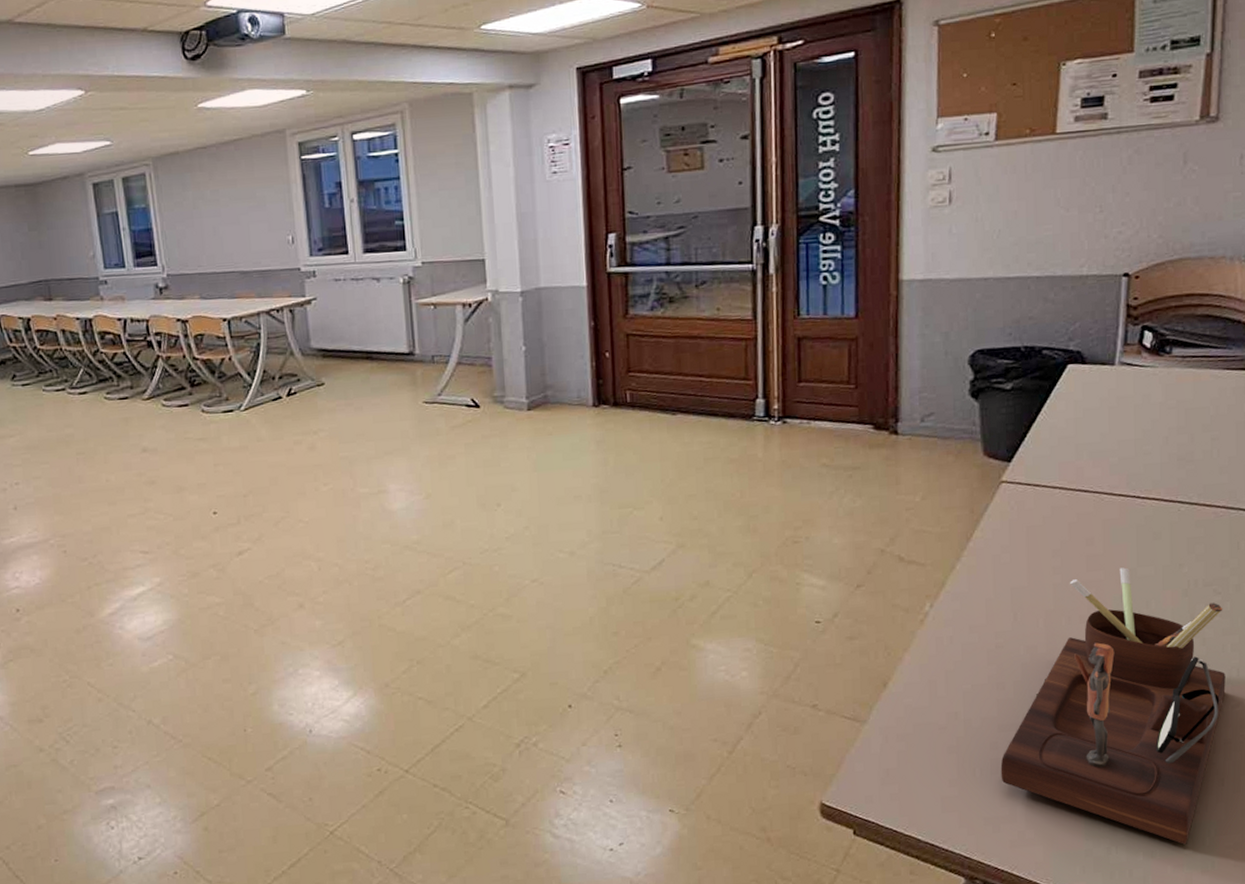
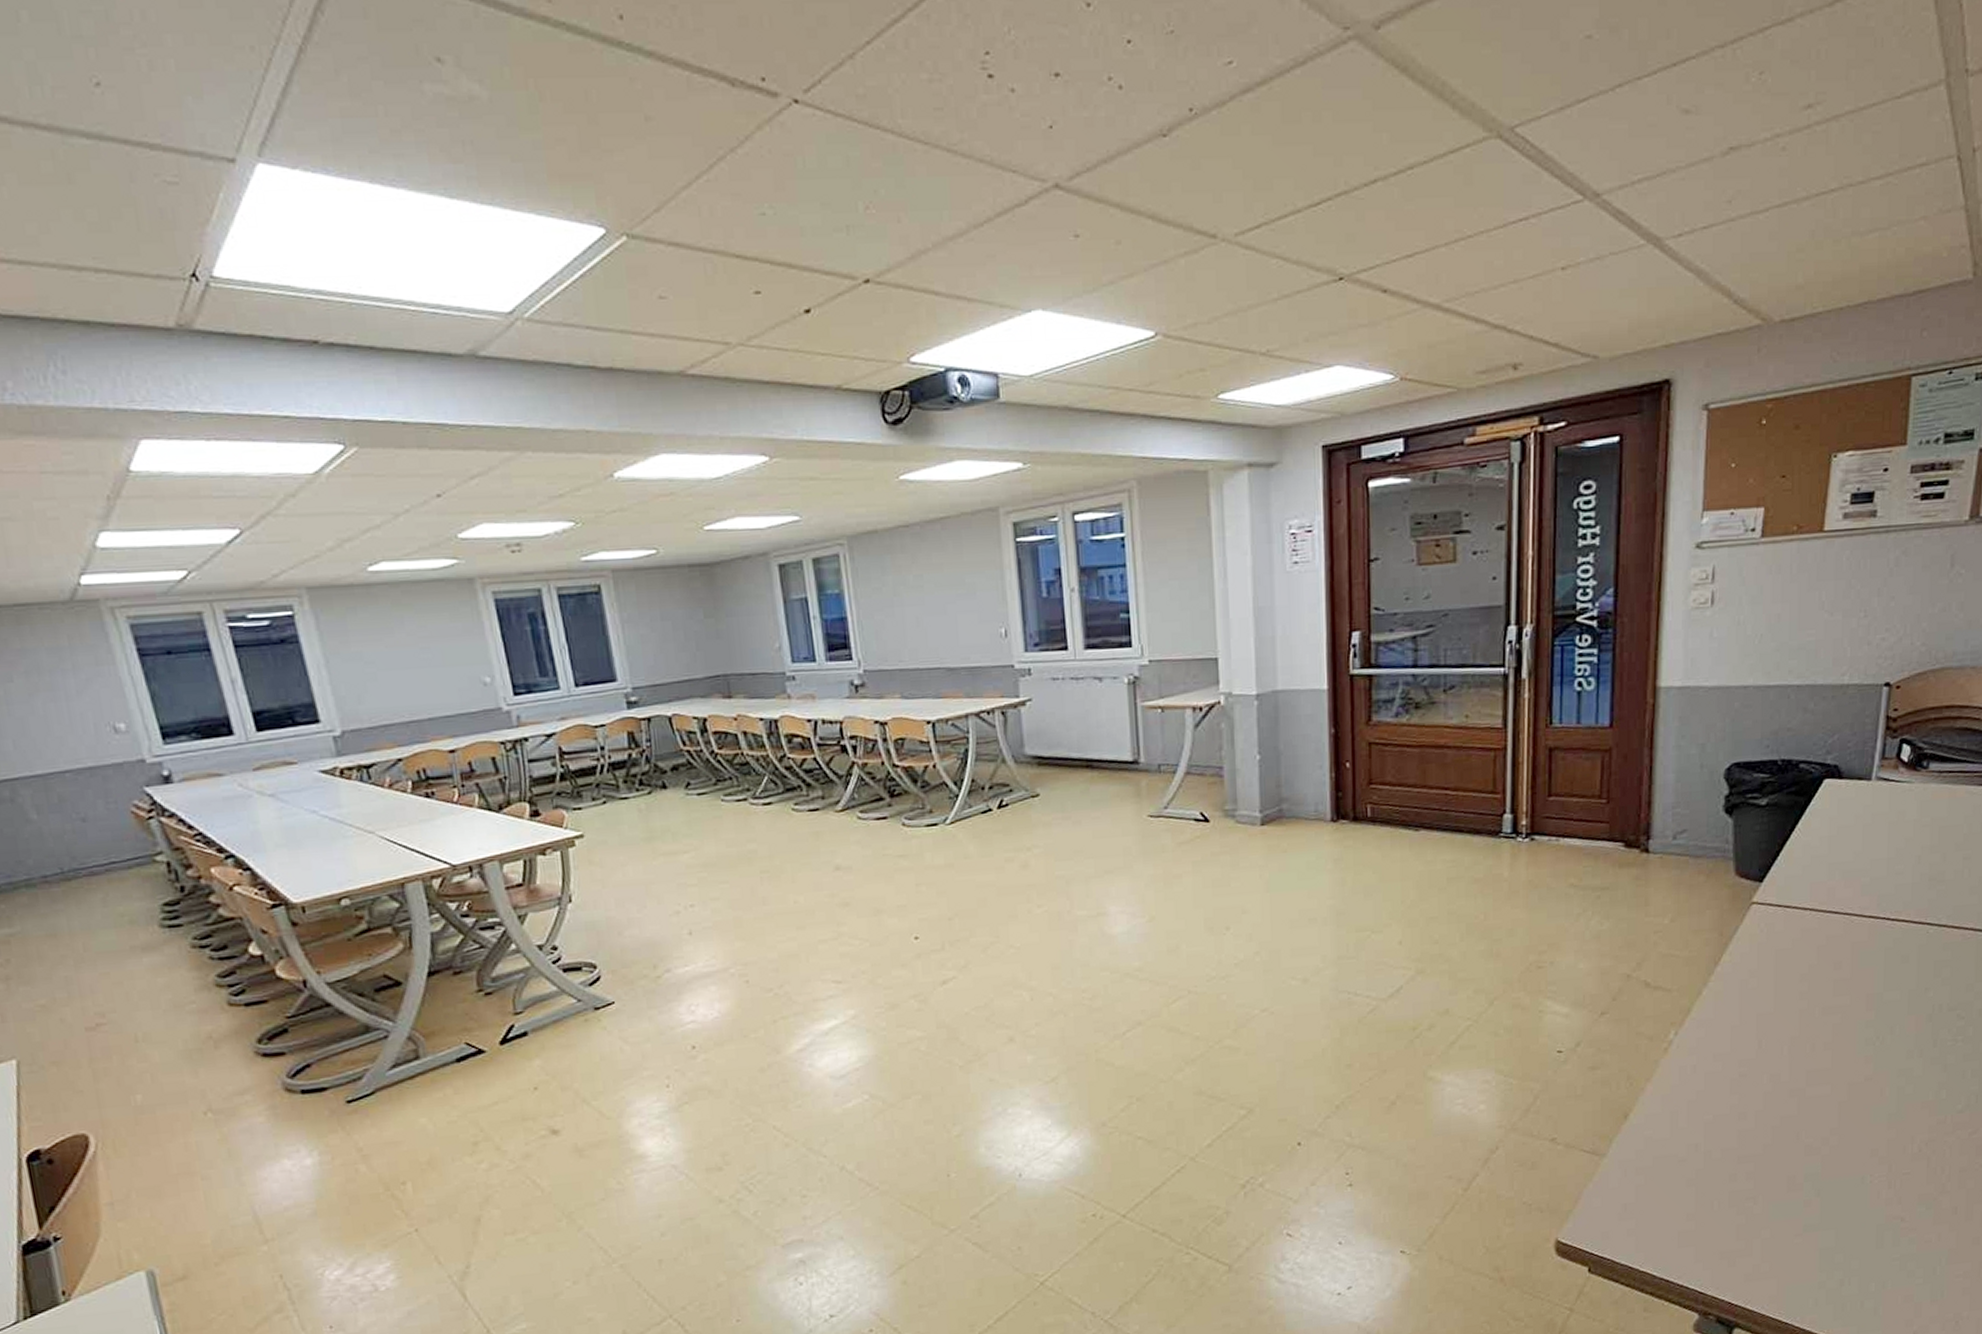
desk organizer: present [1000,567,1226,845] -> none [1738,992,1966,1274]

